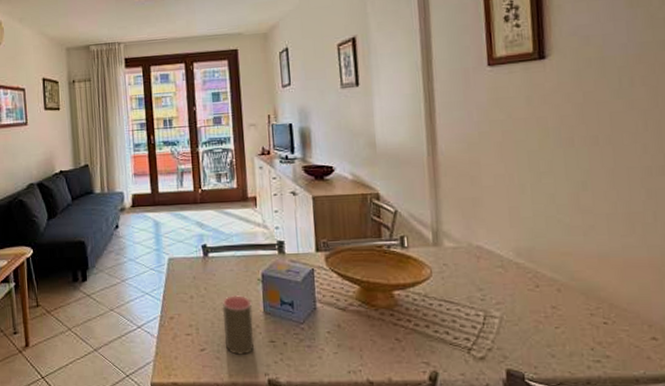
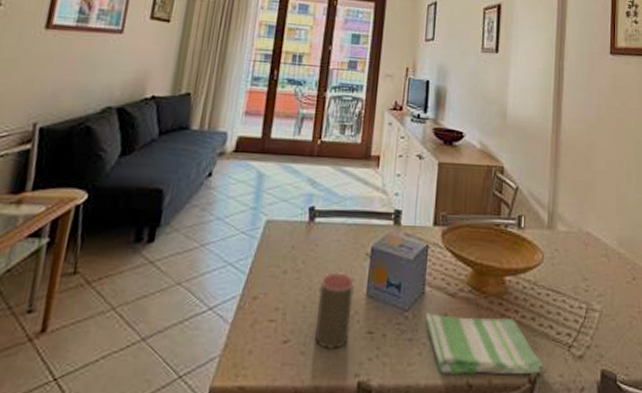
dish towel: none [320,325,443,375] -> present [424,313,544,376]

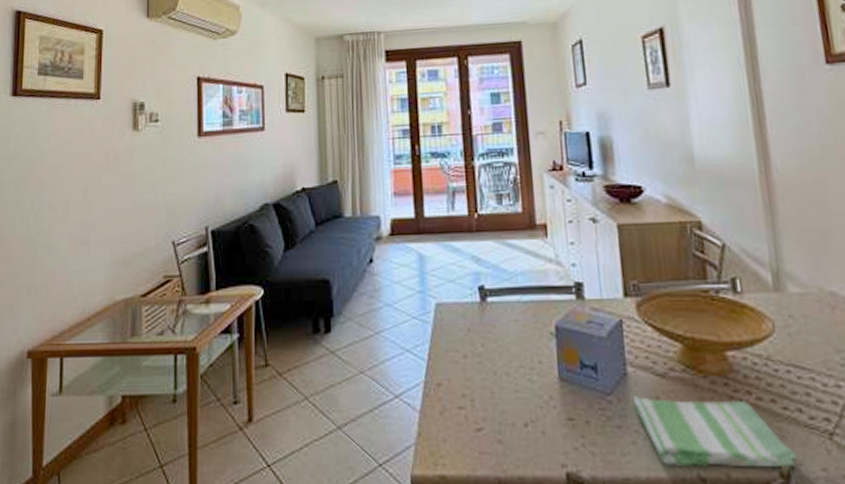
cup: present [313,271,354,349] -> none [504,353,547,437]

